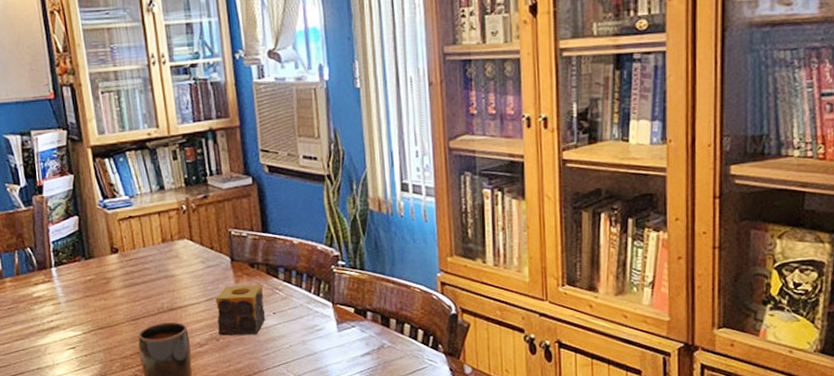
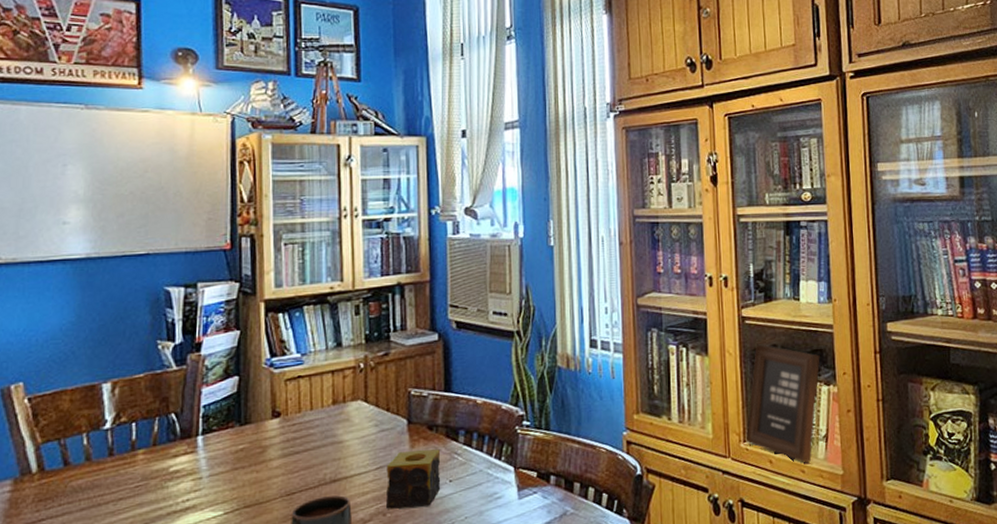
picture frame: none [564,188,650,308] -> present [746,344,820,462]

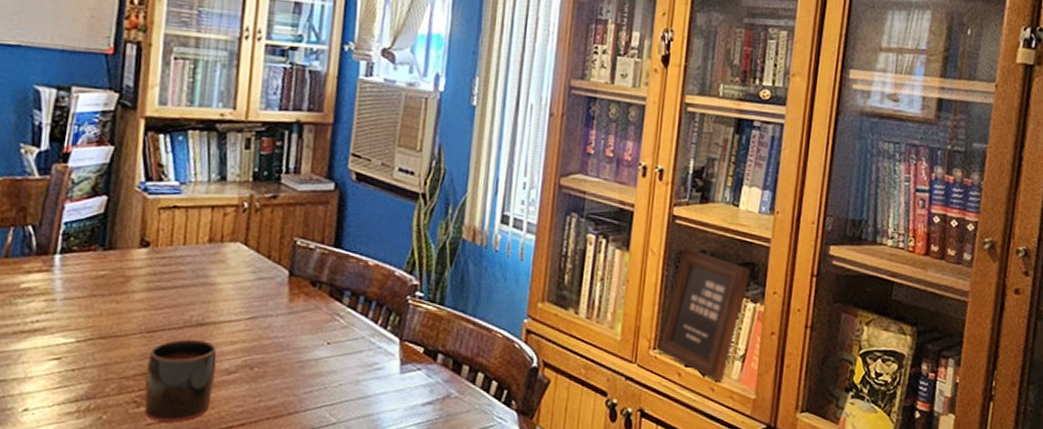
candle: present [386,449,441,509] -> none [255,304,321,366]

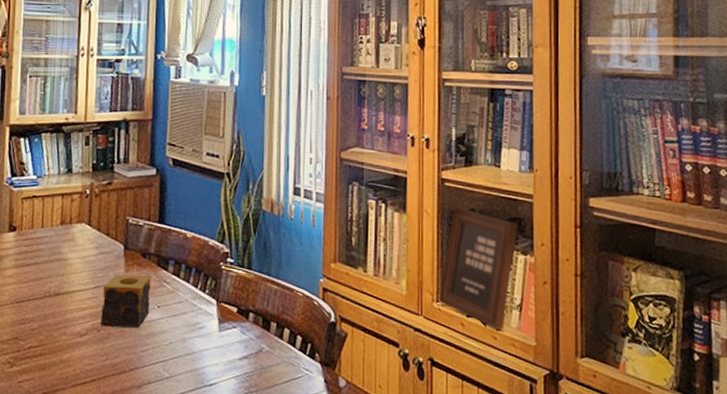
mug: present [144,339,217,422] -> none [16,307,71,380]
candle: none [255,304,321,366] -> present [101,275,151,328]

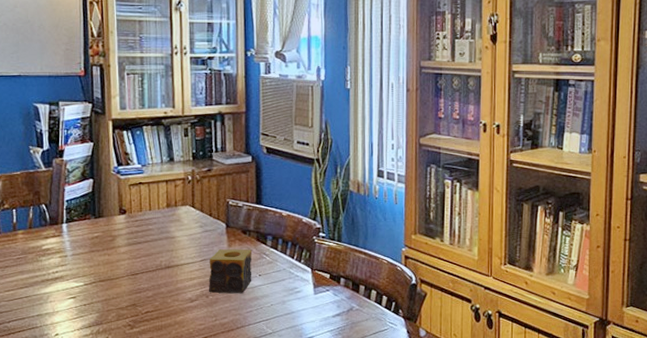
picture frame: present [439,207,518,329] -> none [506,185,577,286]

